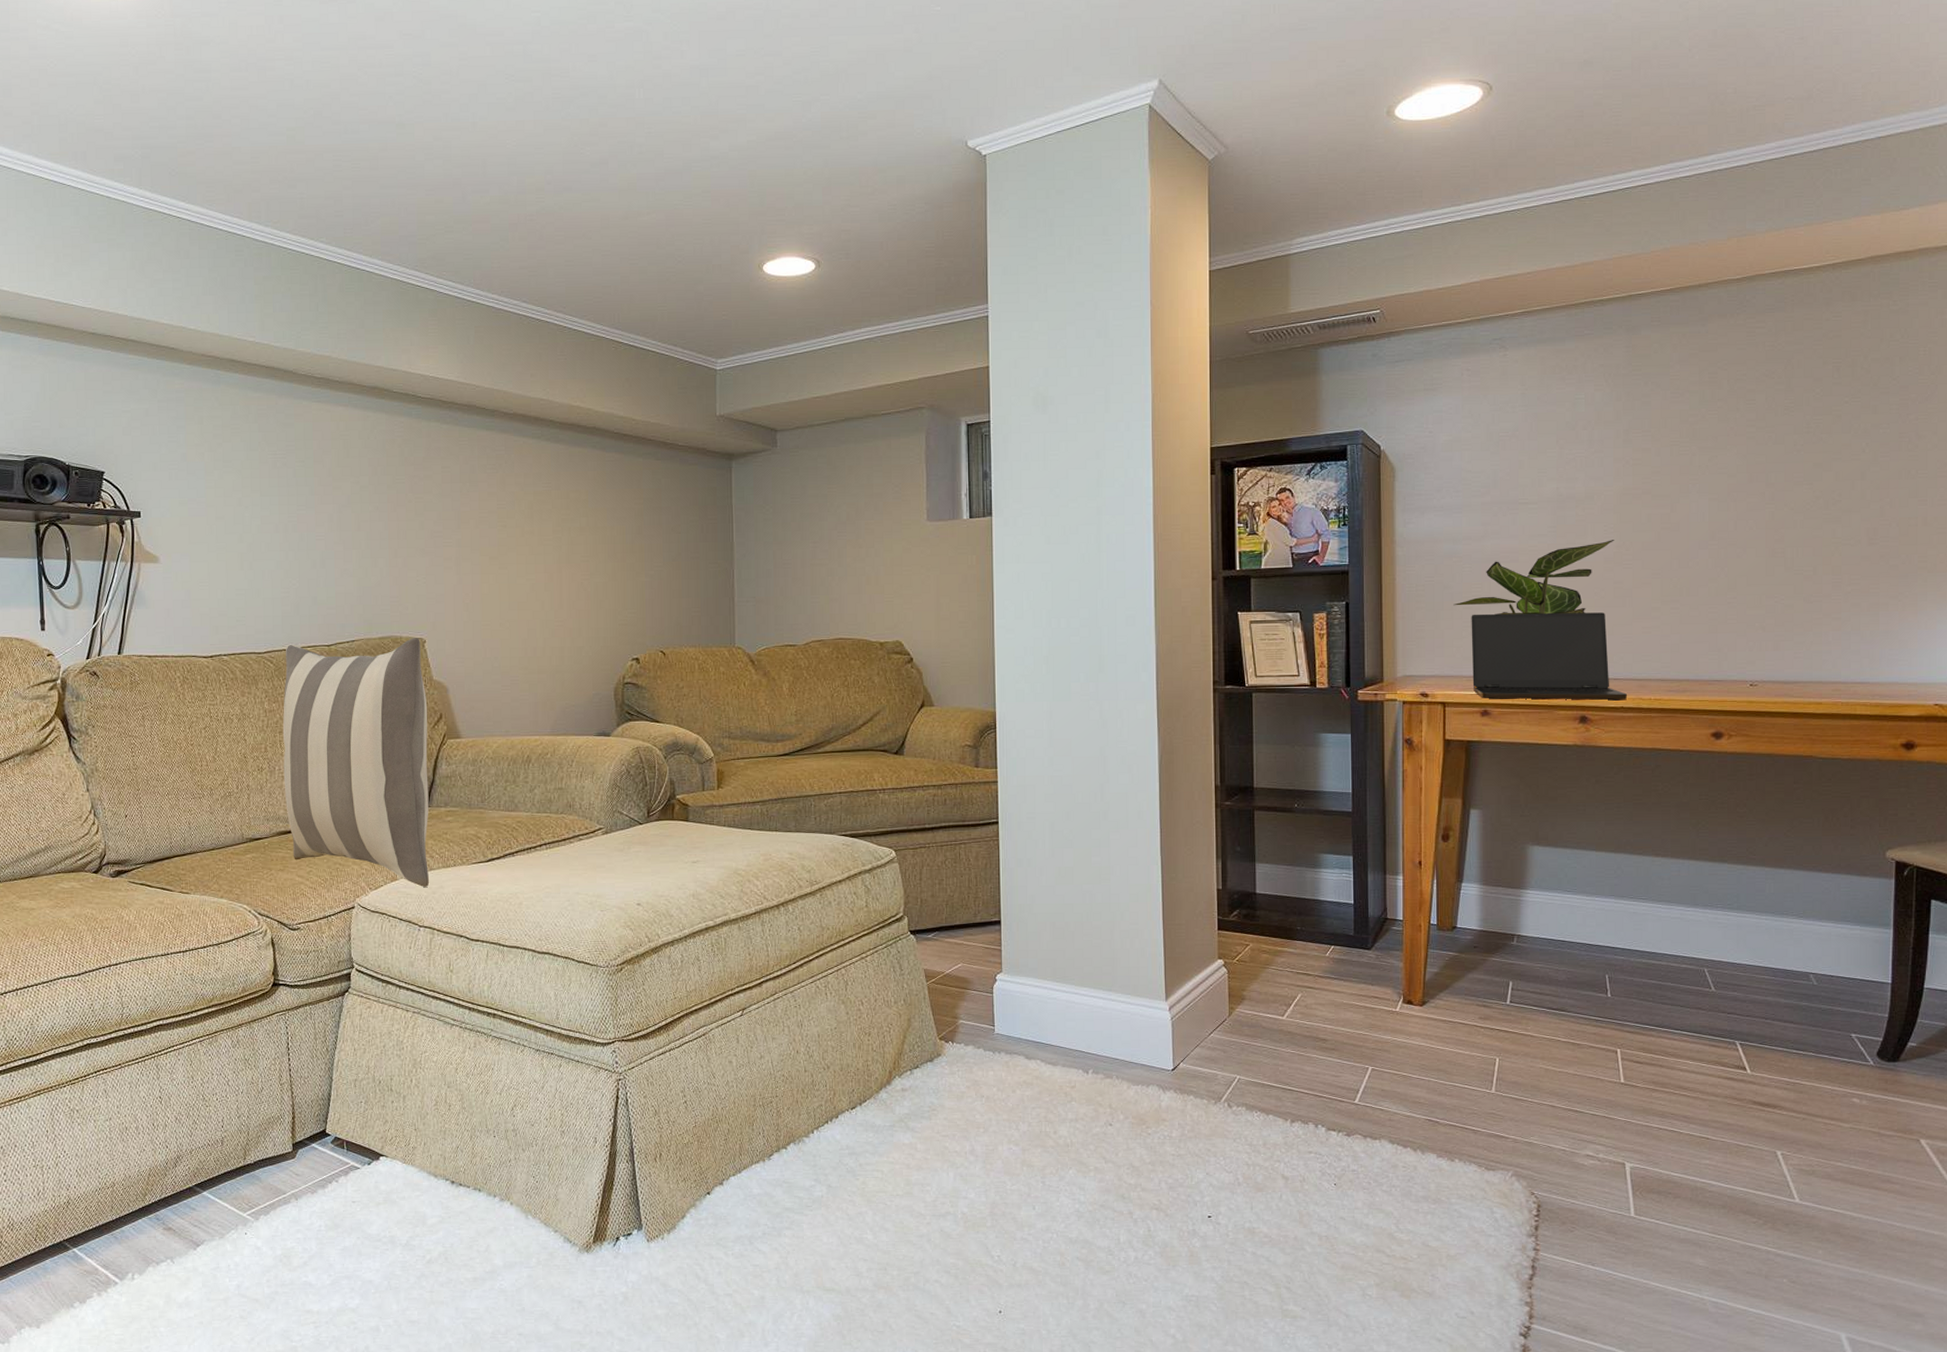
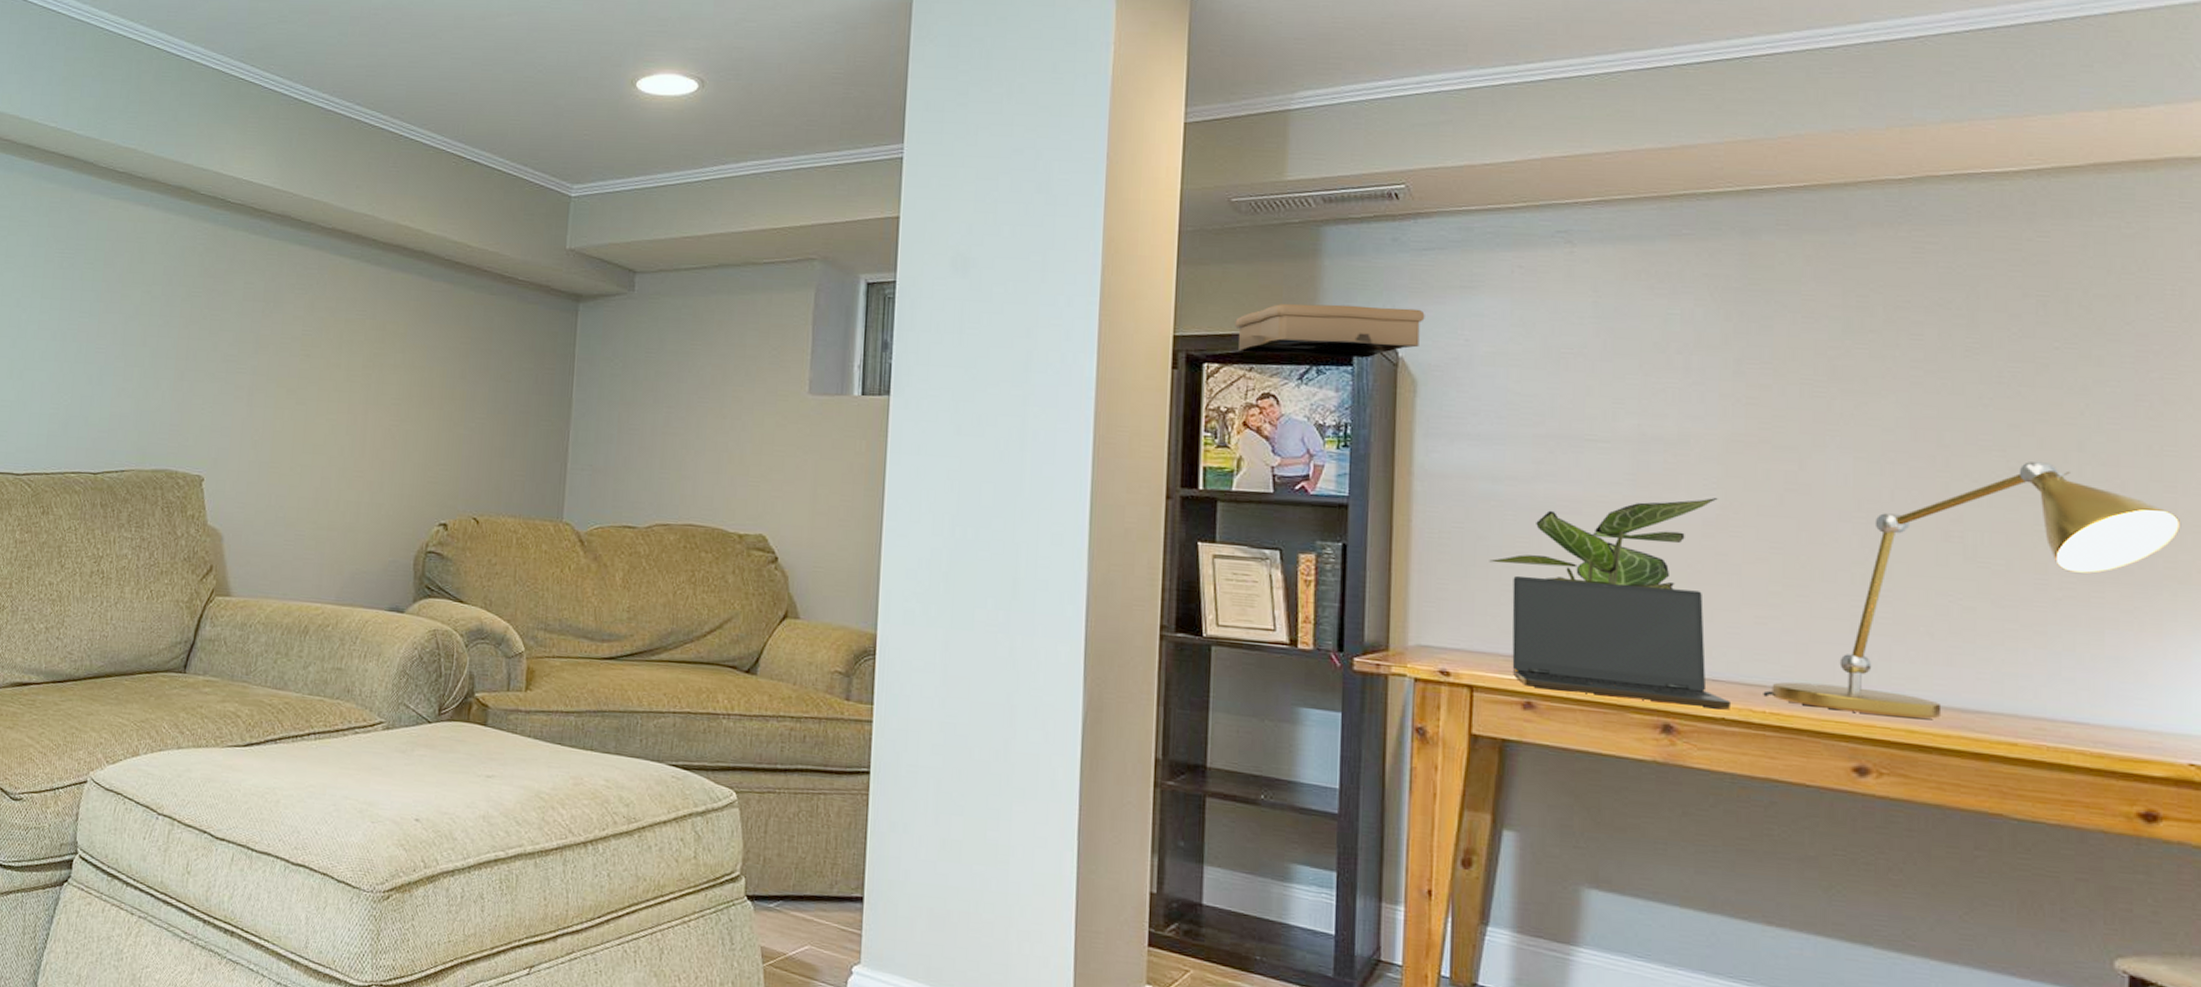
pillow: present [282,638,430,887] -> none [24,467,198,768]
decorative box: none [1257,410,1399,456] -> present [1235,303,1425,358]
desk lamp: none [1649,489,1930,693] -> present [1763,461,2181,719]

